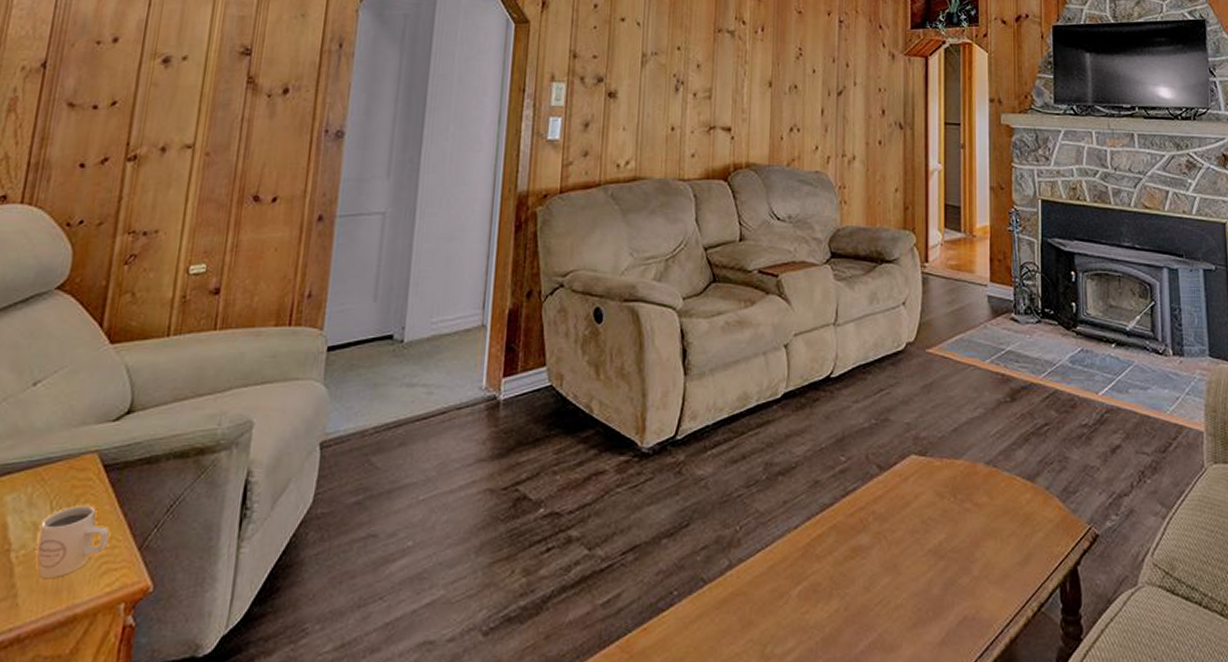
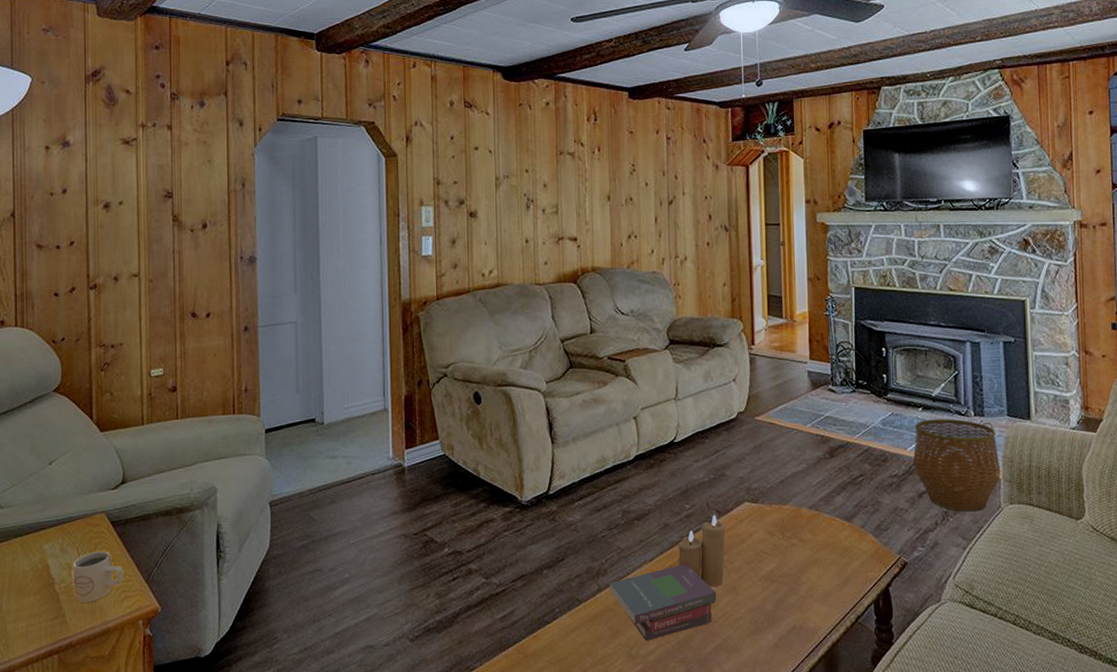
books: none [742,532,874,635] -> present [609,563,717,641]
candle: none [829,469,887,564] -> present [678,514,726,587]
basket: none [1104,358,1203,472] -> present [912,418,1000,512]

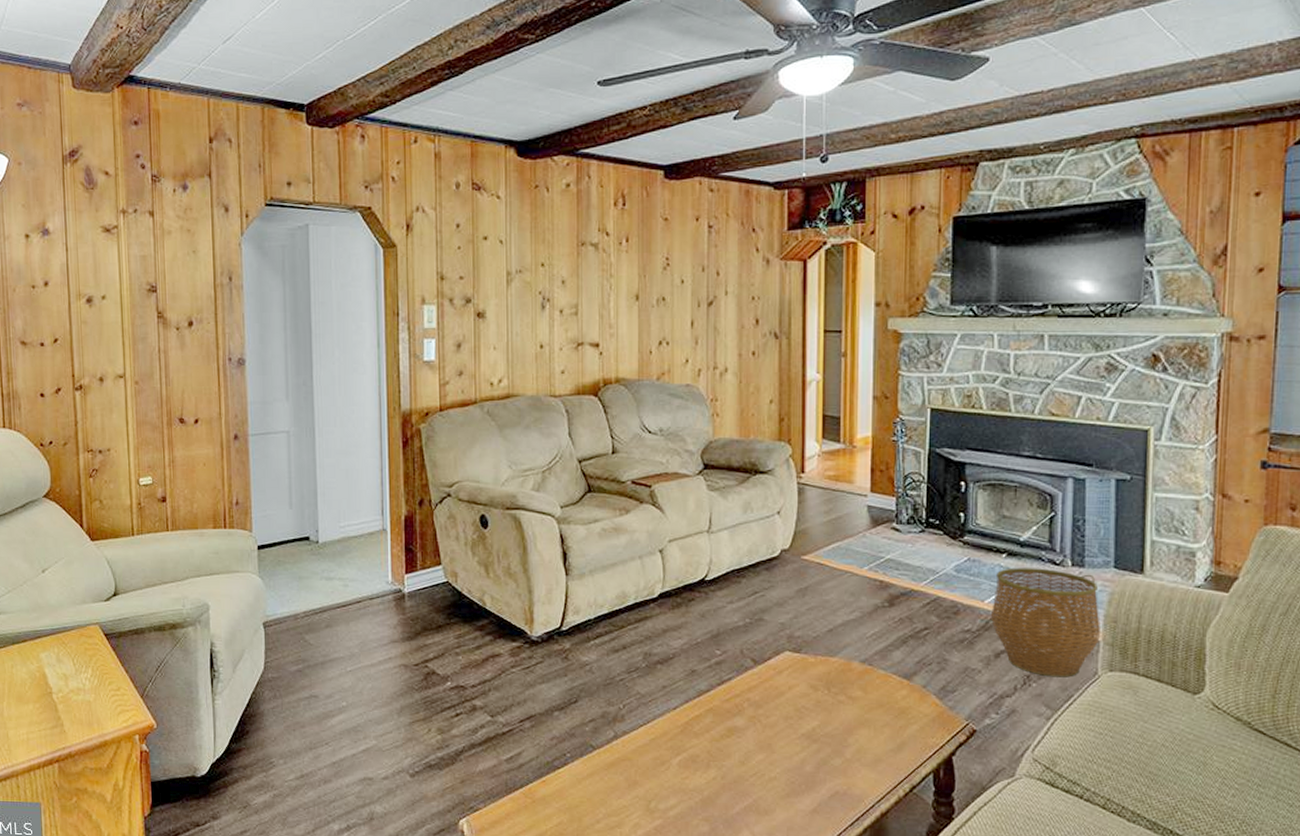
mug: present [73,551,124,604] -> none [69,663,120,715]
books: present [609,563,717,641] -> none [627,715,749,795]
candle: present [678,514,726,587] -> none [706,663,761,743]

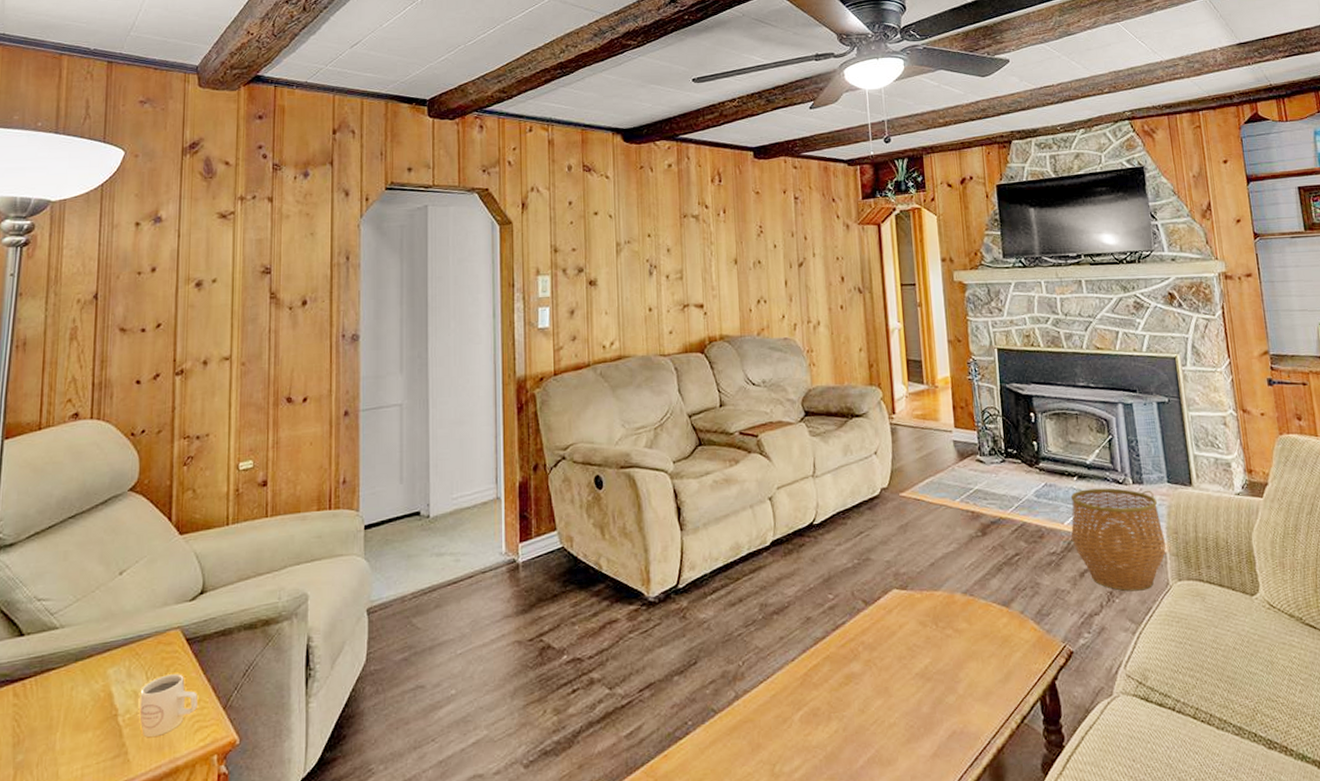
mug: none [69,663,120,715] -> present [139,674,199,738]

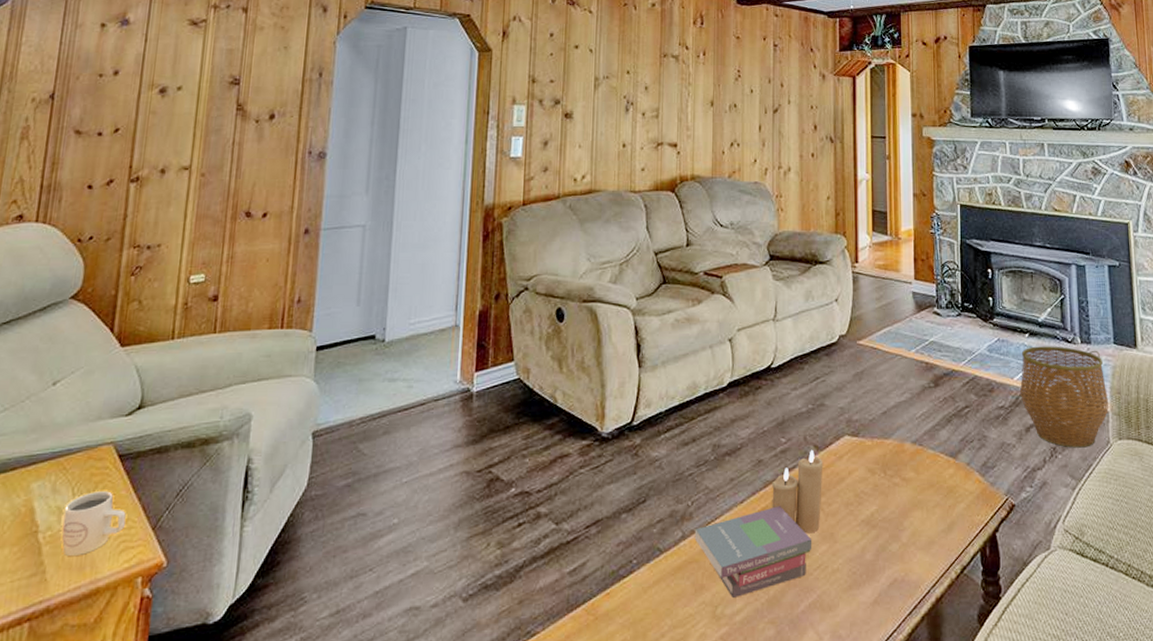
books: none [747,662,867,755] -> present [694,506,812,598]
candle: none [822,604,874,689] -> present [772,449,823,534]

